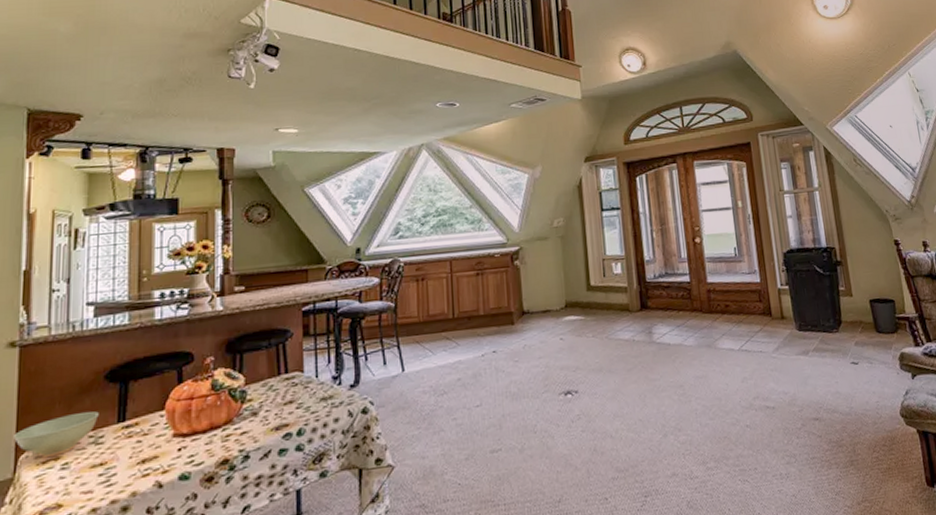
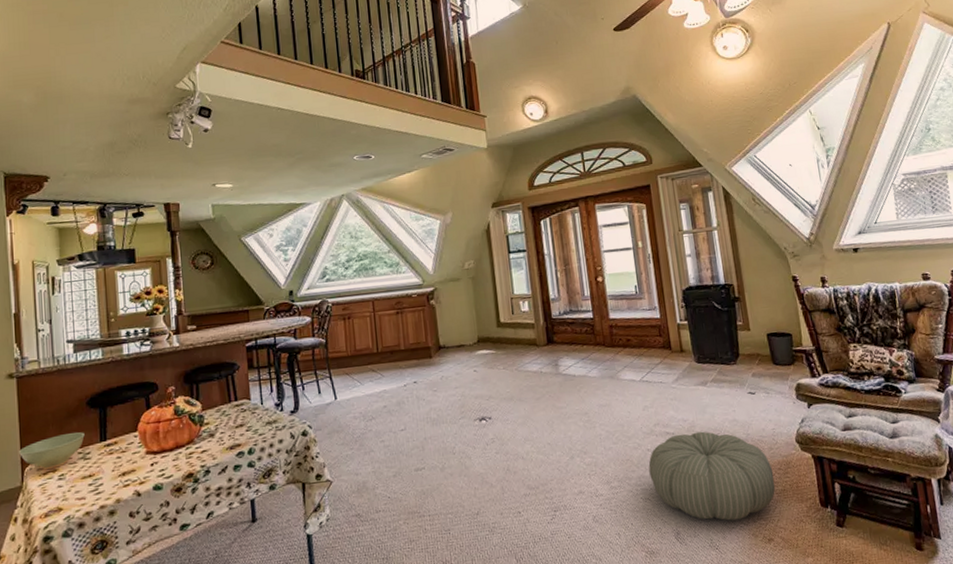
pouf: none [747,405,880,504] -> present [648,431,776,521]

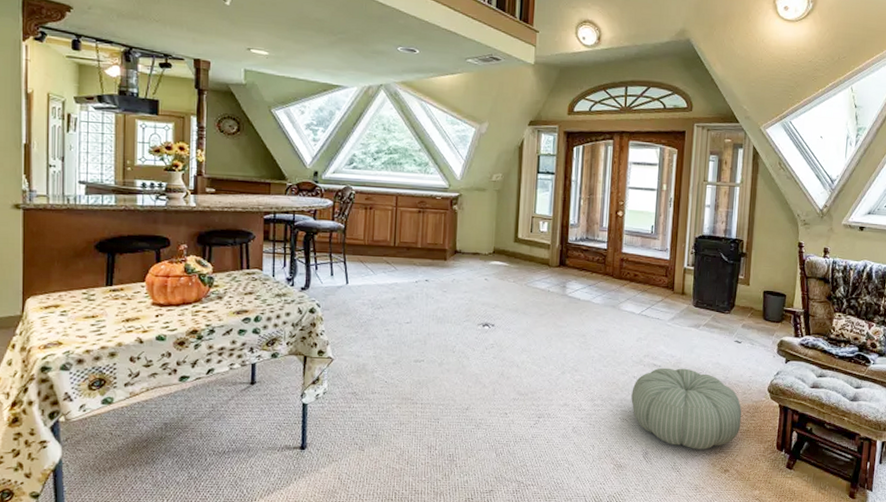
bowl: present [18,432,85,470] -> none [20,272,90,305]

